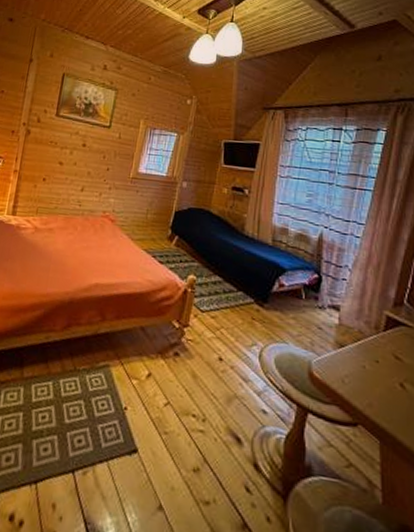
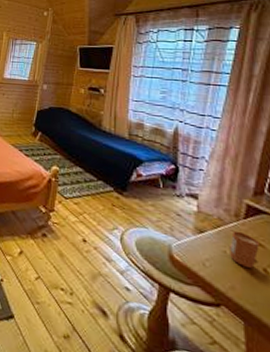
candle: none [369,344,397,383] -> present [230,230,259,268]

